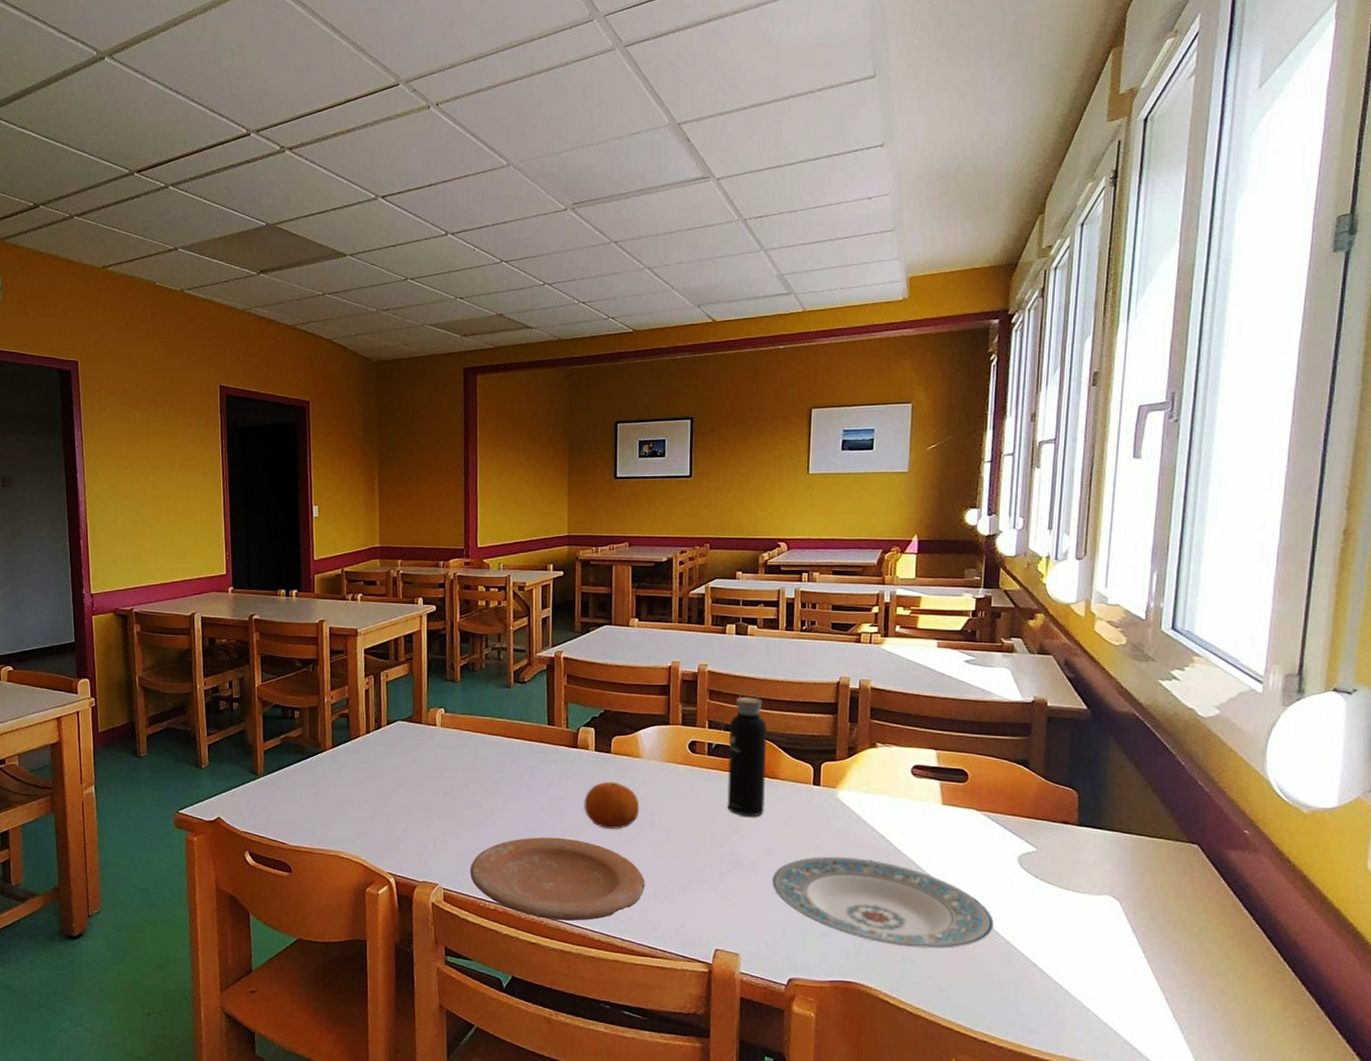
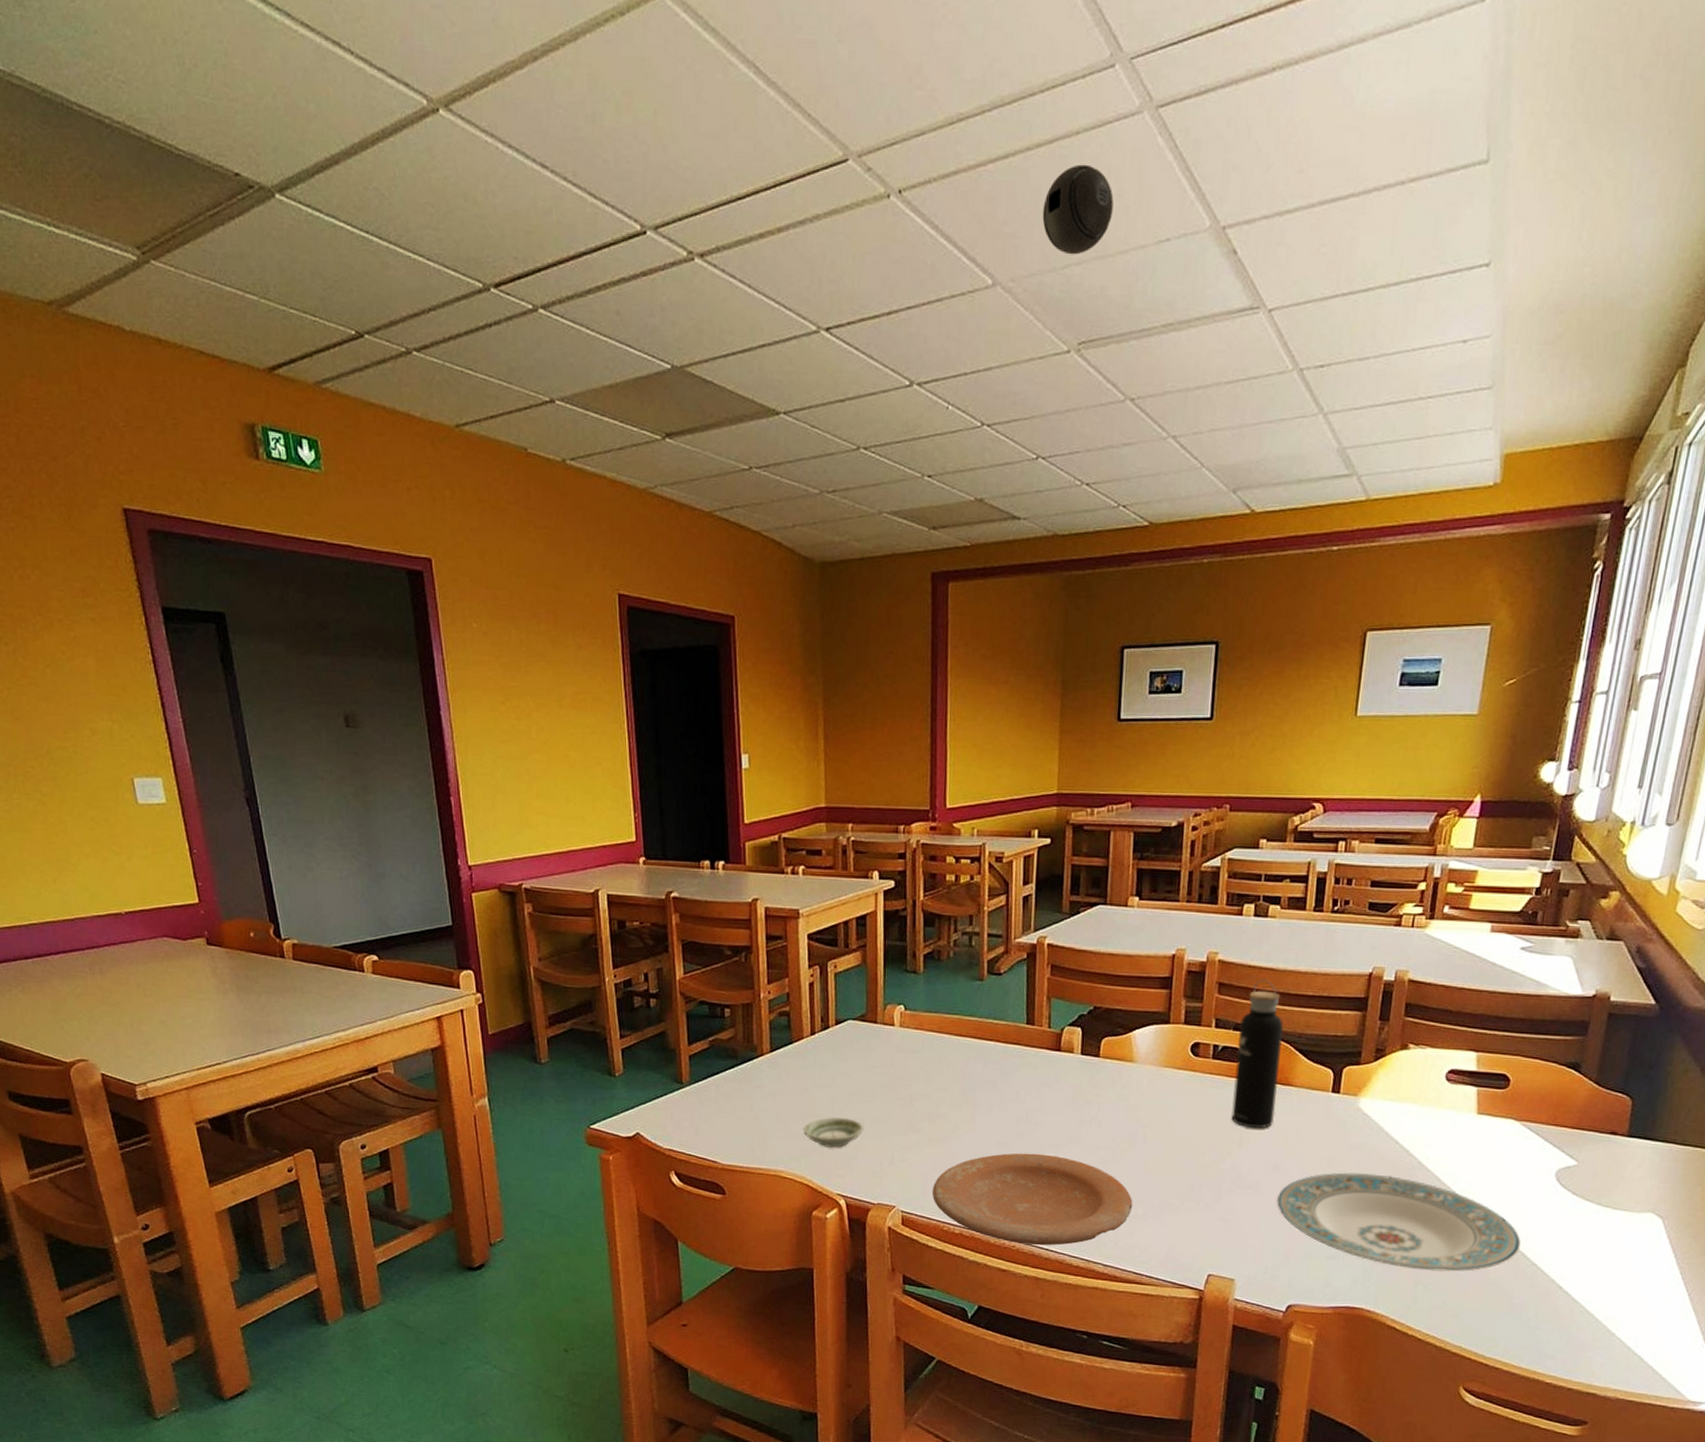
saucer: none [359,805,411,832] -> present [803,1117,864,1149]
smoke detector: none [543,84,596,144] -> present [1042,164,1114,255]
fruit: present [584,781,640,829] -> none [1066,1089,1131,1144]

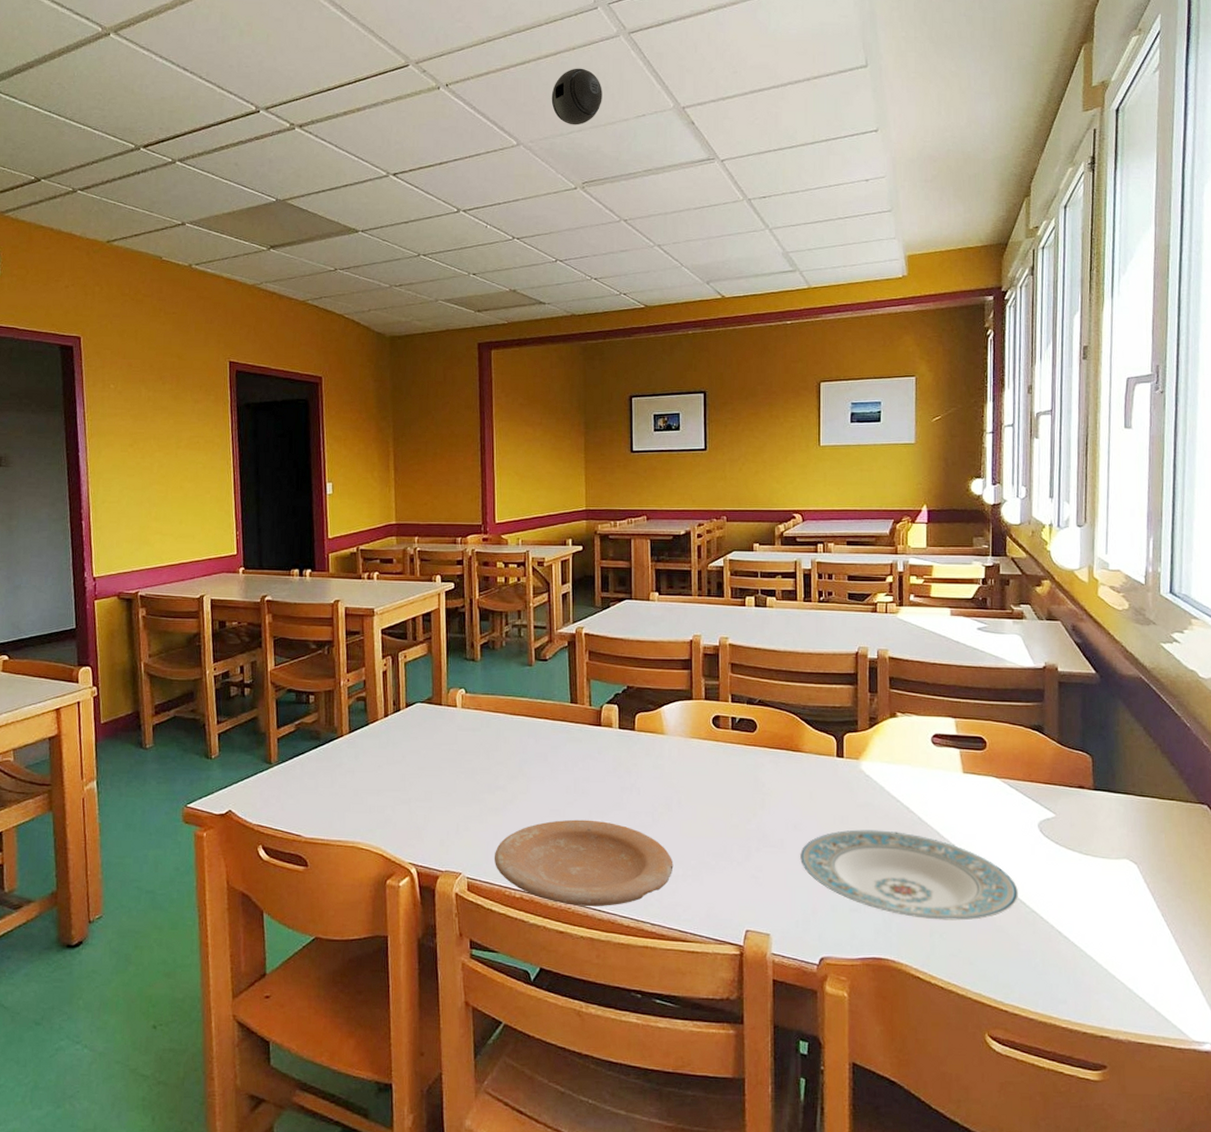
saucer: present [803,1117,864,1149] -> none [378,791,432,820]
water bottle: present [1231,979,1283,1129] -> none [751,660,790,792]

